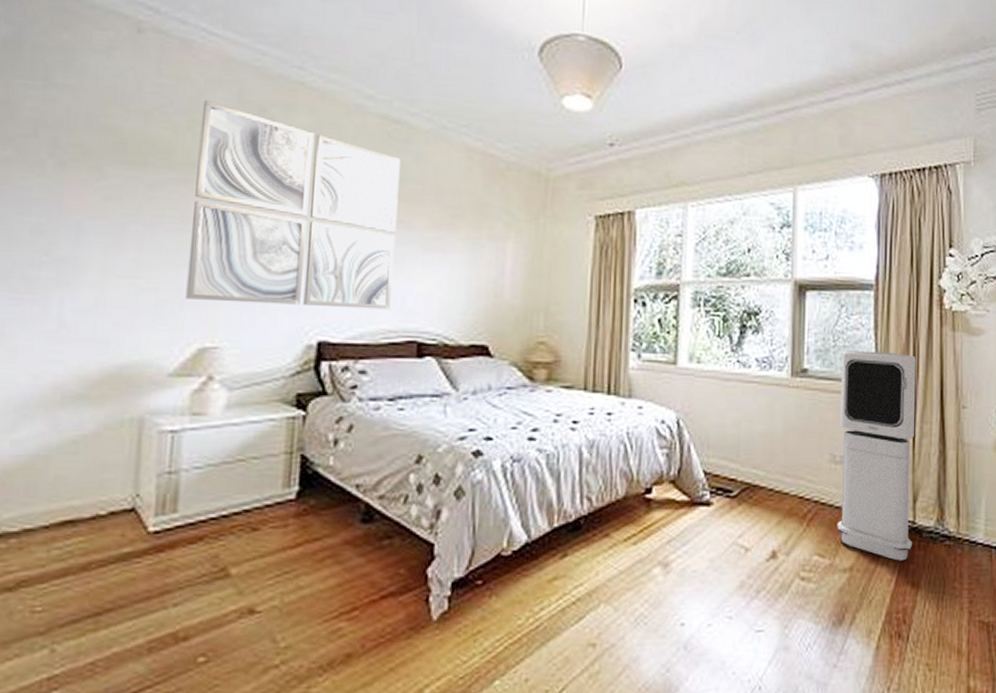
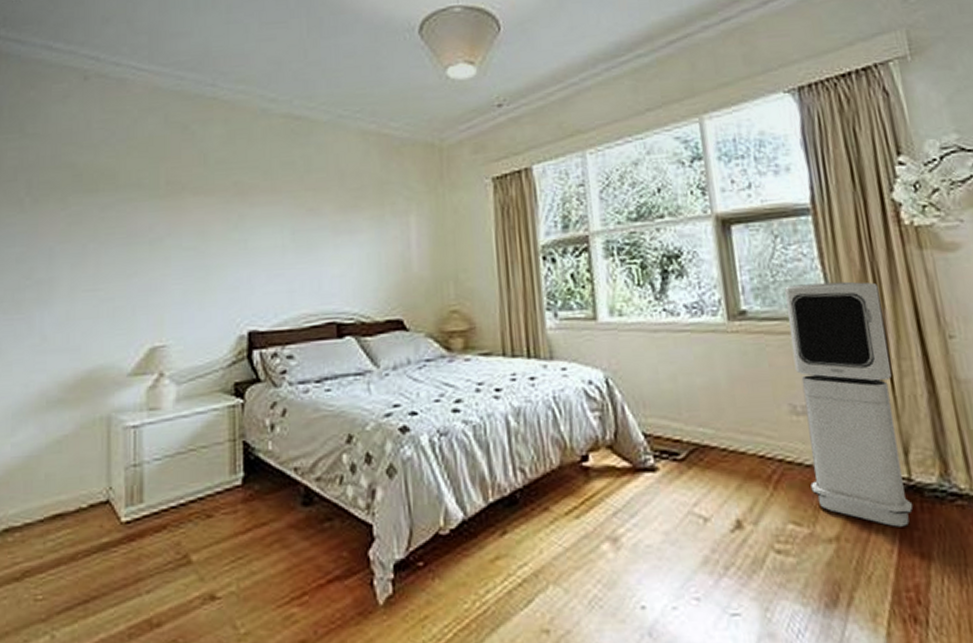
wall art: present [185,100,400,310] -> none [136,127,309,304]

